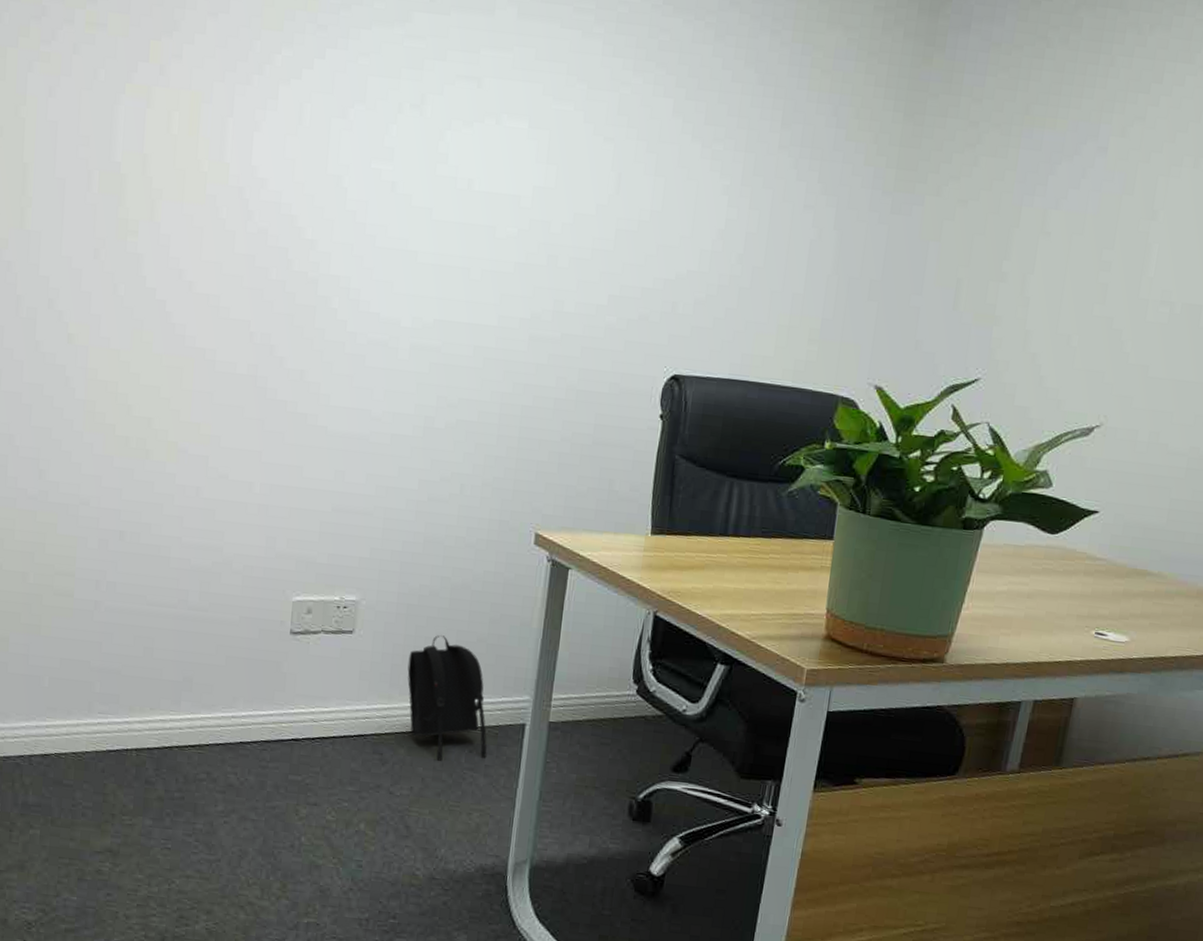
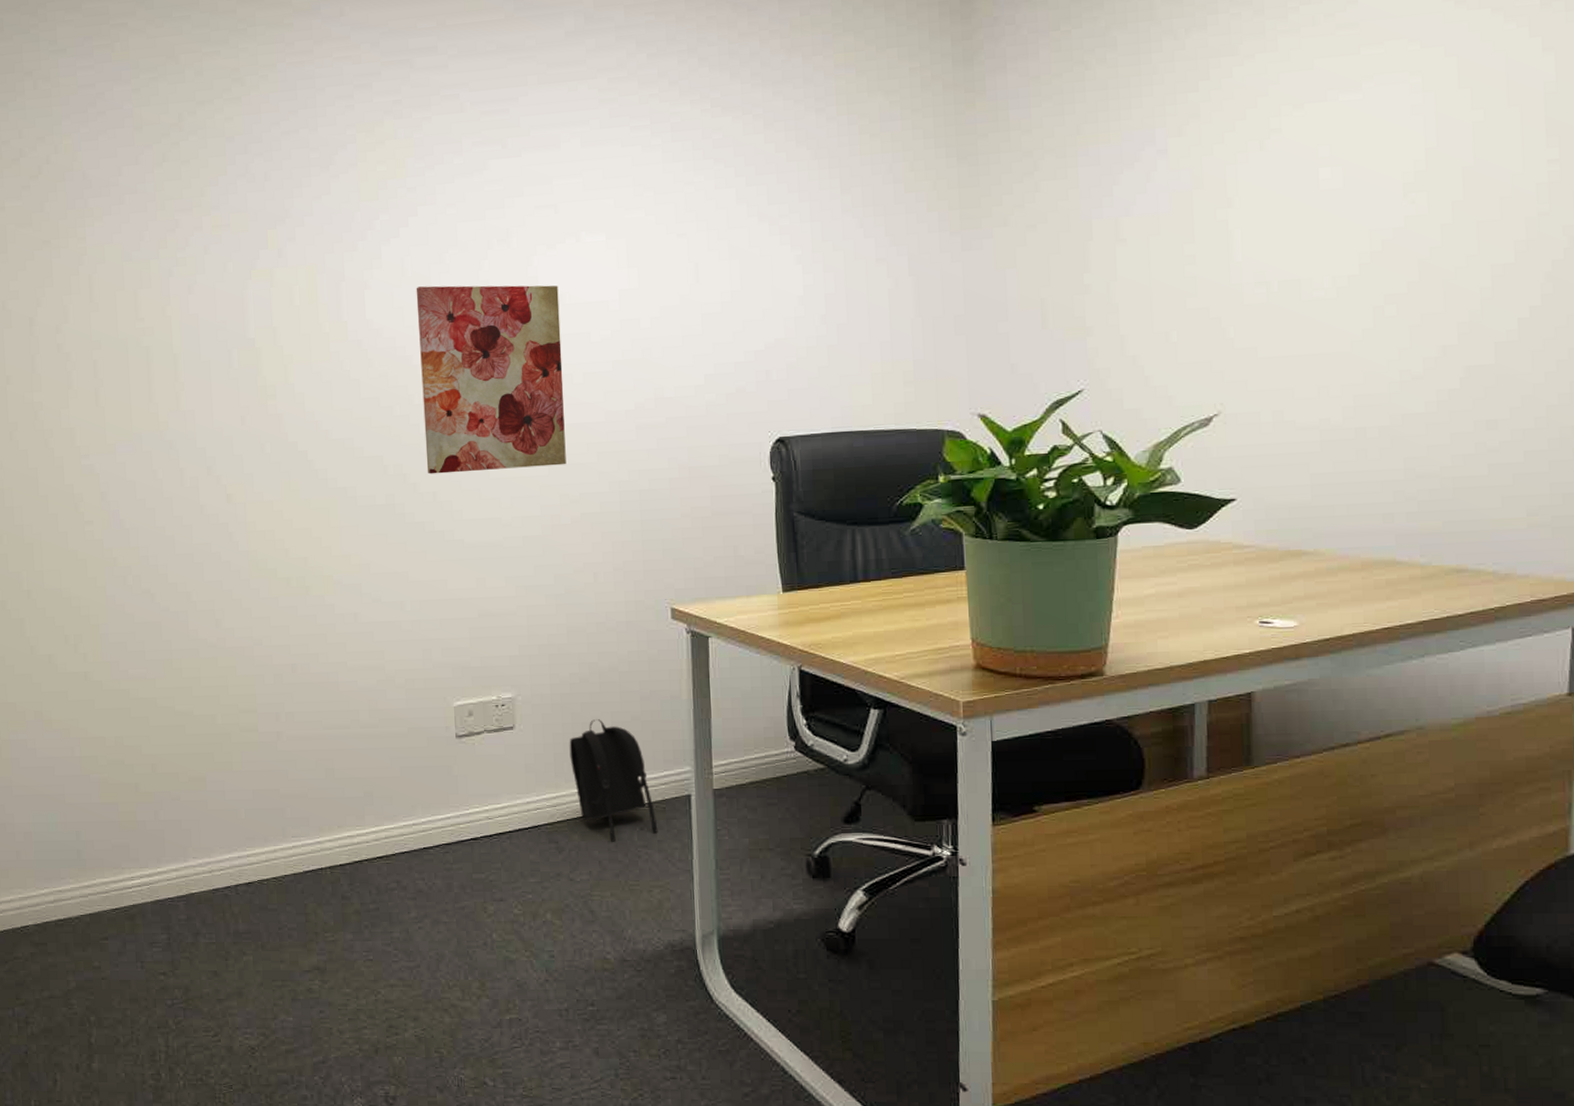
wall art: none [297,140,469,366] -> present [416,285,566,474]

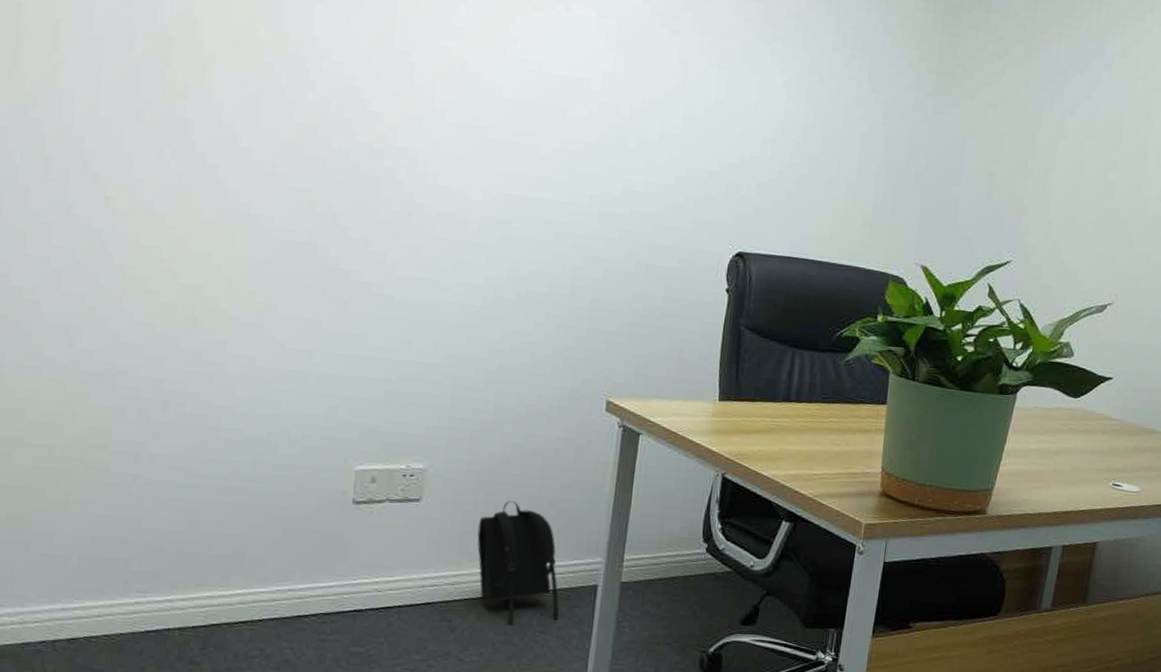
wall art: present [416,285,566,474] -> none [361,15,539,239]

